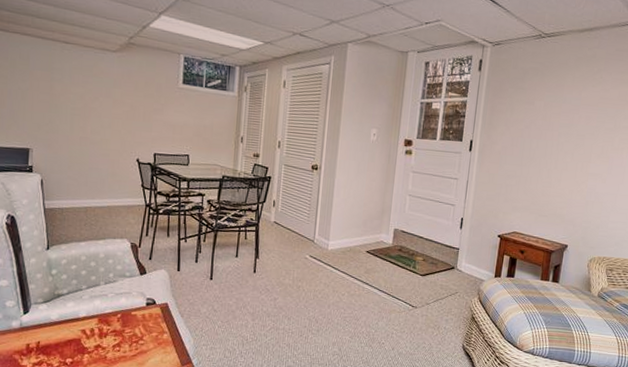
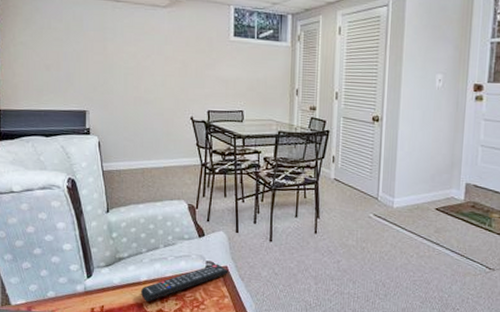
remote control: none [79,300,169,337] -> present [141,263,229,301]

